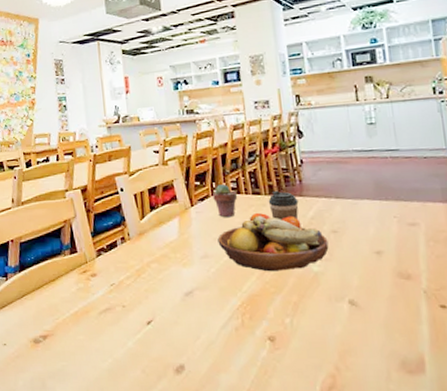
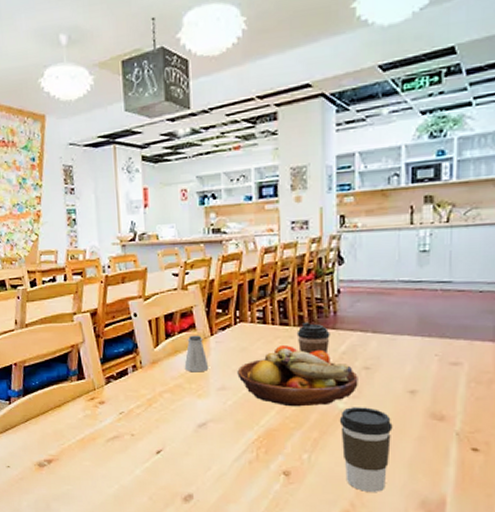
saltshaker: none [168,206,192,242] -> present [184,335,209,373]
potted succulent: present [213,184,238,218] -> none [236,313,263,349]
coffee cup: none [315,269,366,354] -> present [339,407,393,492]

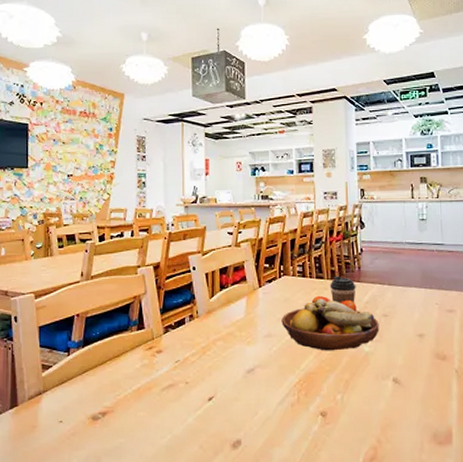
saltshaker: present [184,335,209,373] -> none [236,287,257,321]
coffee cup: present [339,407,393,492] -> none [365,350,408,428]

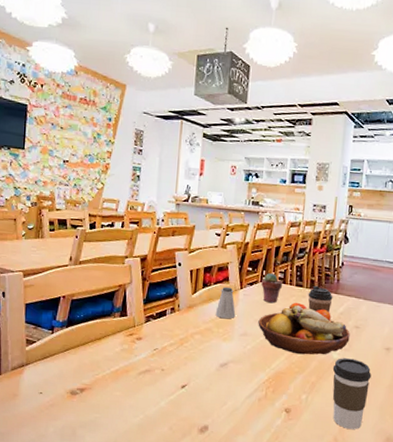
saltshaker: none [236,287,257,321] -> present [215,286,236,319]
potted succulent: none [280,268,303,299] -> present [261,273,283,304]
coffee cup: none [365,350,408,428] -> present [332,358,372,429]

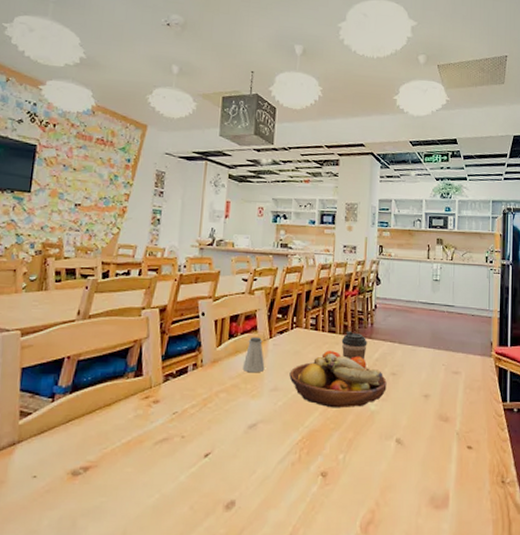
potted succulent: present [261,273,283,304] -> none [292,320,315,353]
coffee cup: present [332,358,372,429] -> none [370,409,411,490]

